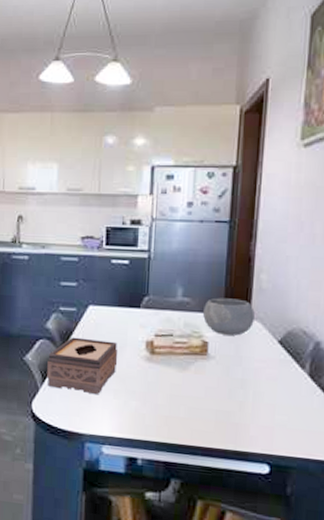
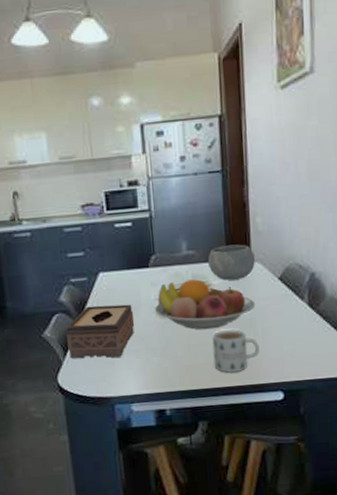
fruit bowl: none [141,326,250,383] -> present [155,279,256,330]
mug: none [196,386,248,434] -> present [212,330,260,373]

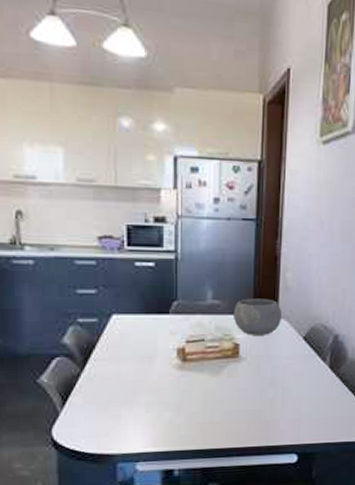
tissue box: present [66,304,135,359] -> none [67,351,148,410]
fruit bowl: present [155,279,256,330] -> none [172,331,278,386]
mug: present [212,330,260,373] -> none [230,388,278,433]

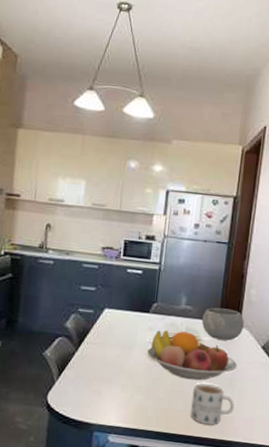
fruit bowl: none [172,331,278,386] -> present [147,329,238,381]
mug: none [230,388,278,433] -> present [190,383,234,425]

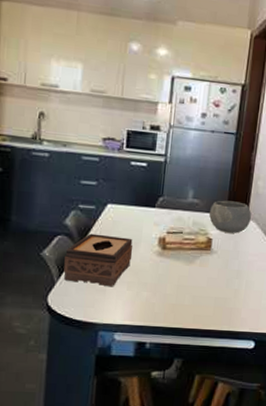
tissue box: none [63,336,128,388] -> present [64,233,133,286]
fruit bowl: present [147,329,238,381] -> none [153,224,245,274]
mug: present [190,383,234,425] -> none [198,277,241,317]

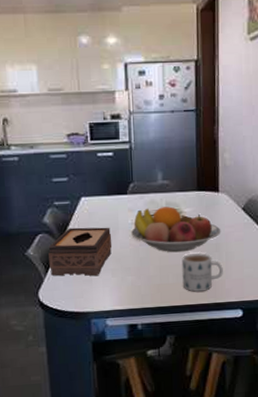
fruit bowl: none [153,224,245,274] -> present [131,206,221,253]
mug: none [198,277,241,317] -> present [182,253,223,292]
bowl: present [209,200,252,234] -> none [180,177,222,209]

